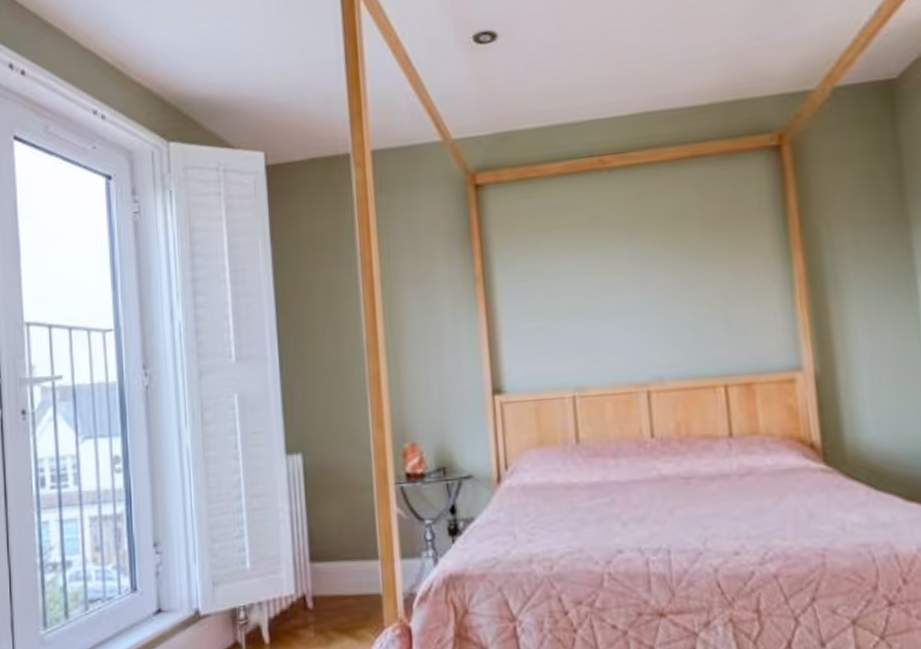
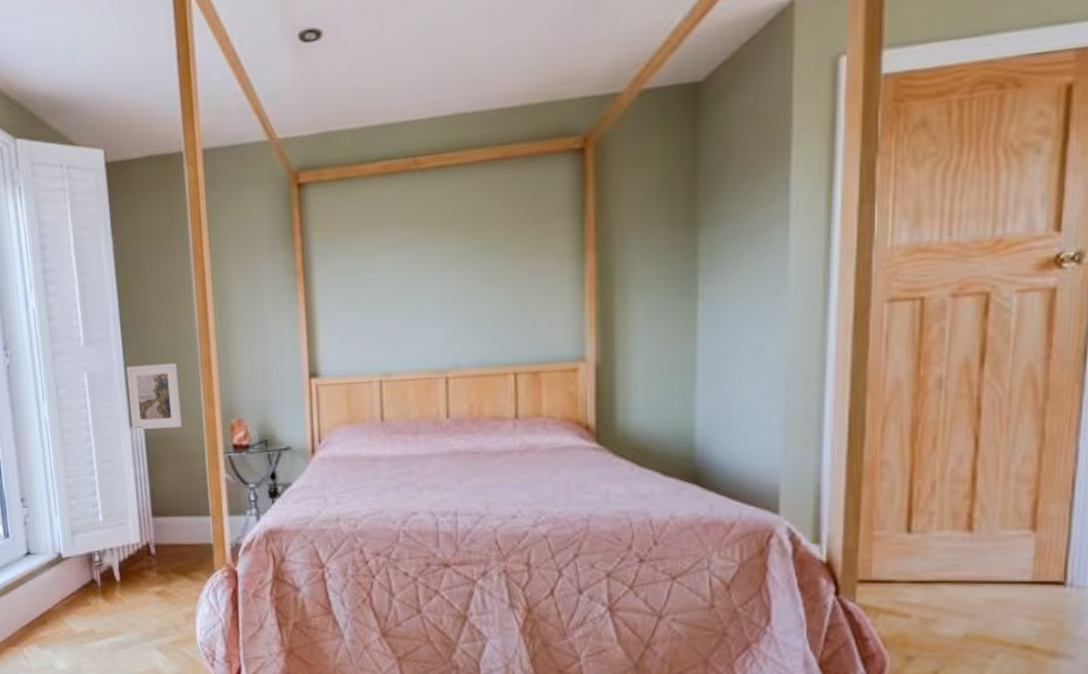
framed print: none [283,380,346,459] -> present [126,362,182,431]

